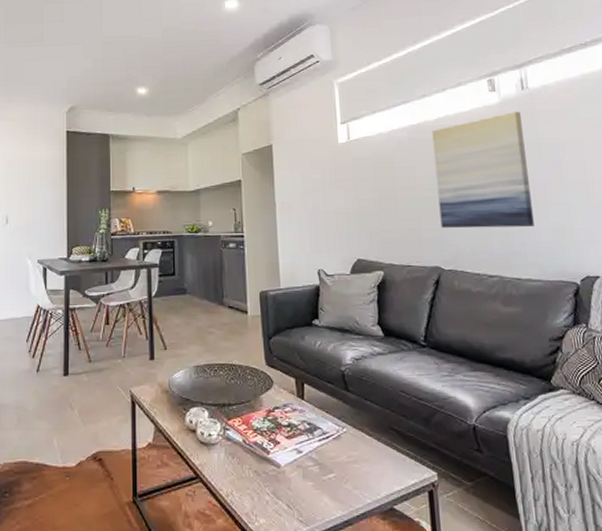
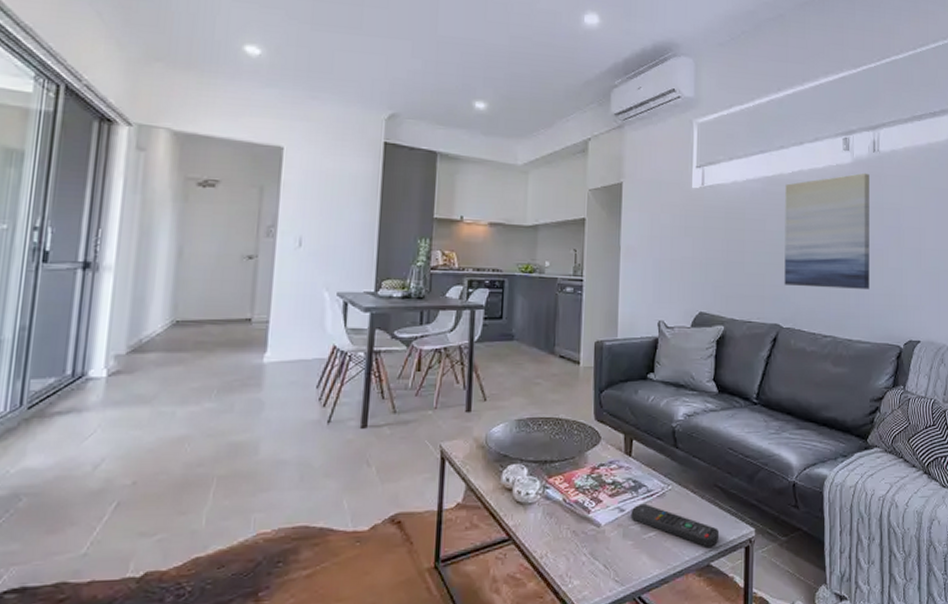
remote control: none [308,445,401,490] -> present [630,503,720,547]

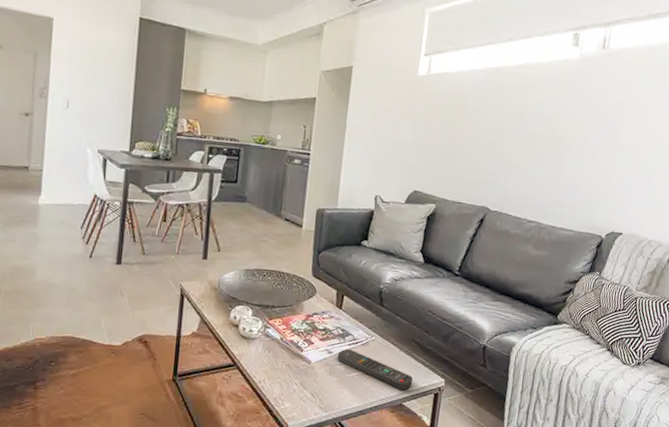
wall art: present [784,172,869,289] -> none [497,69,595,181]

